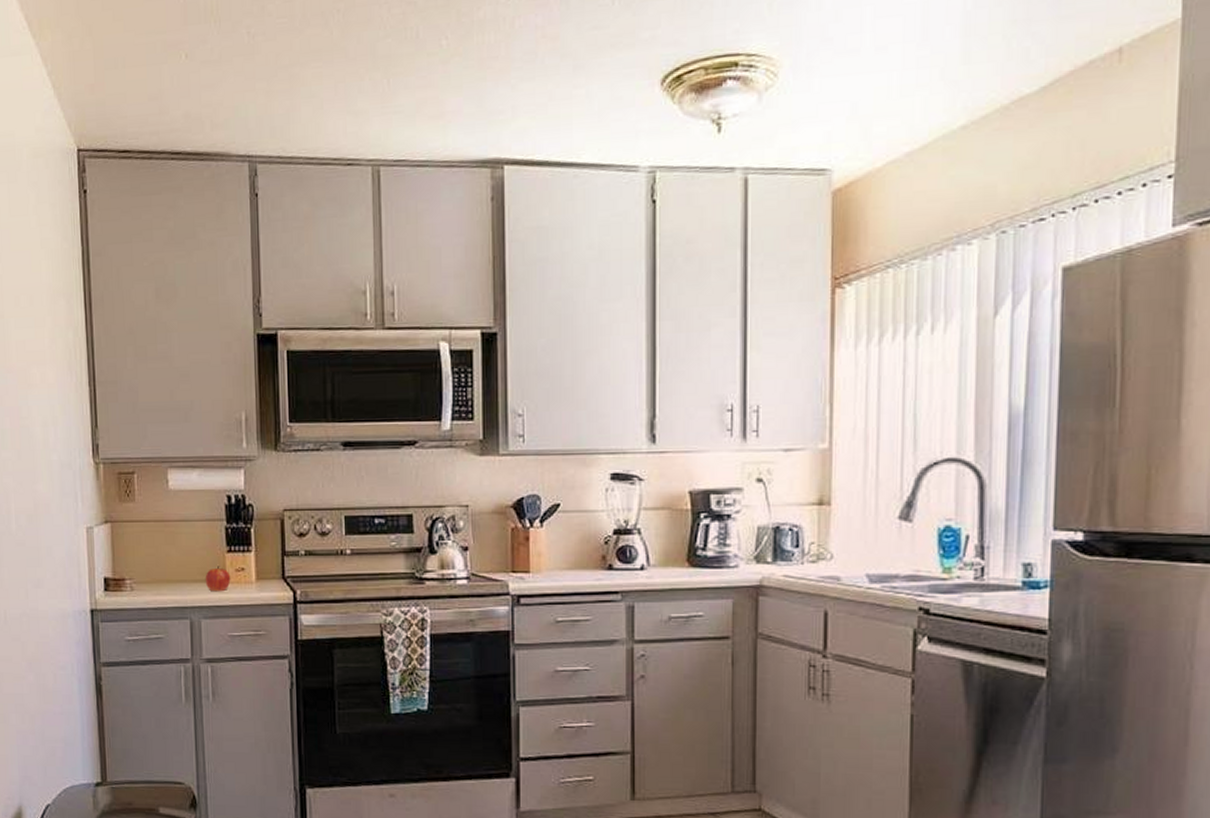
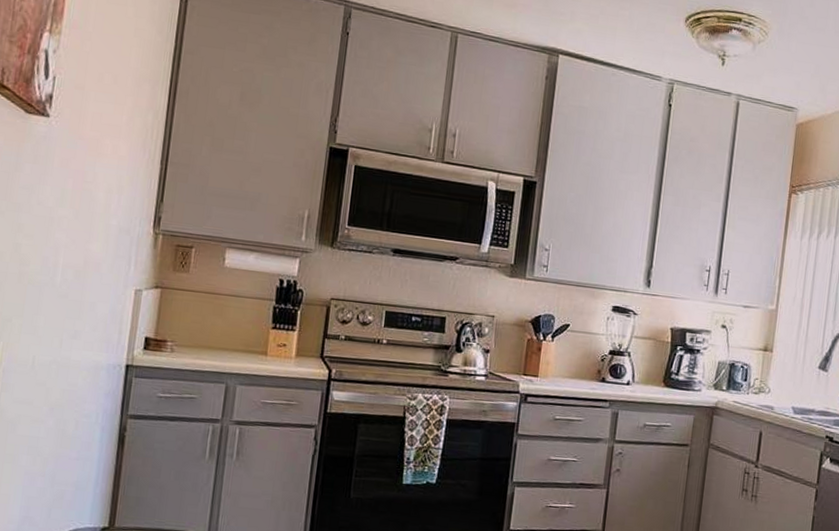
fruit: present [205,566,231,592] -> none [246,339,272,363]

